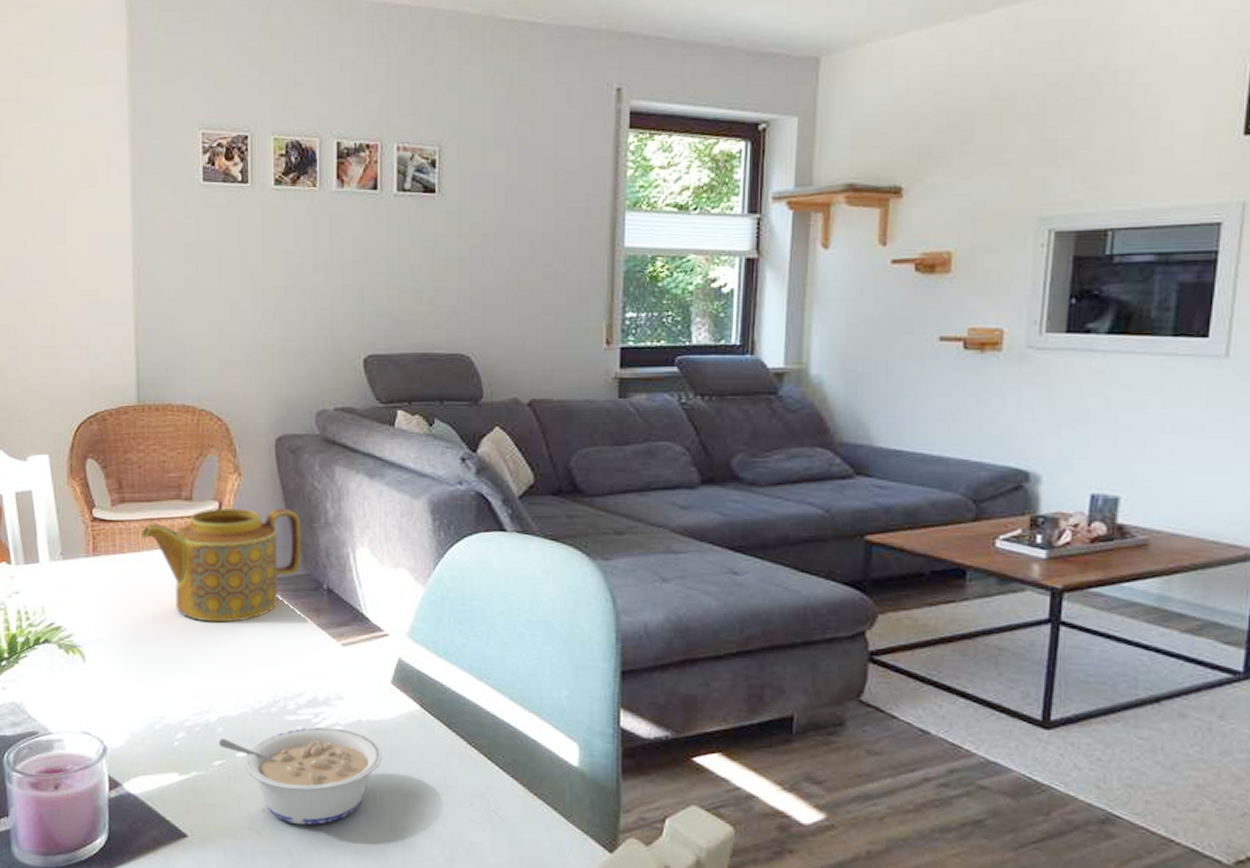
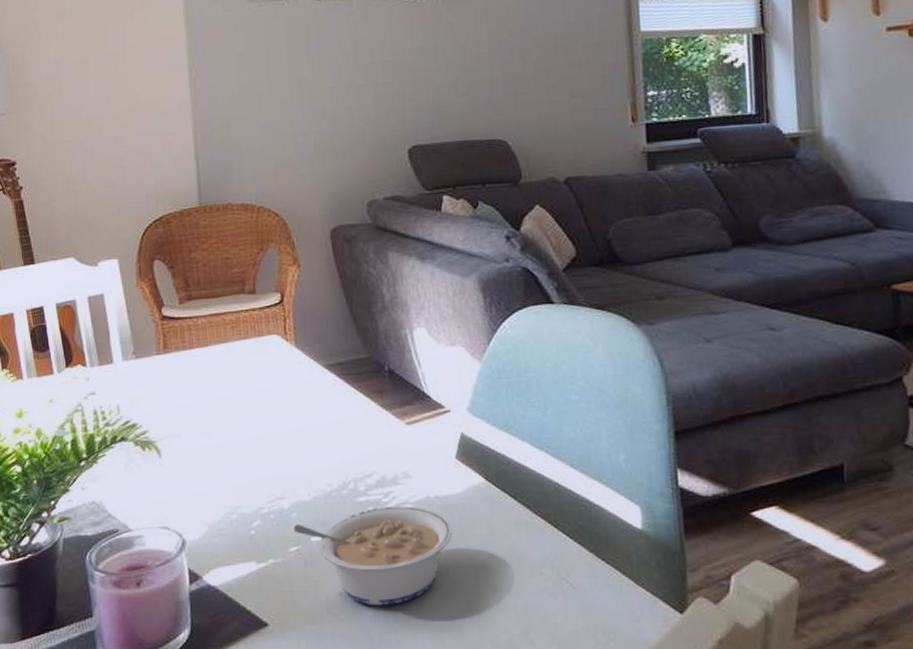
teapot: present [140,507,301,623] -> none [208,295,361,410]

